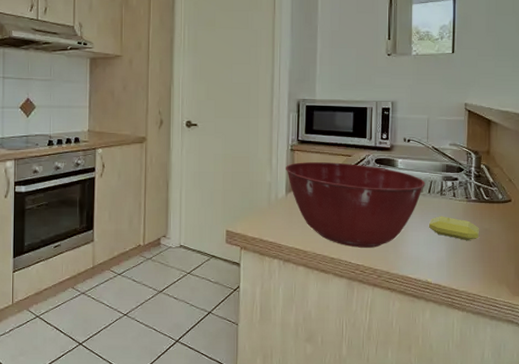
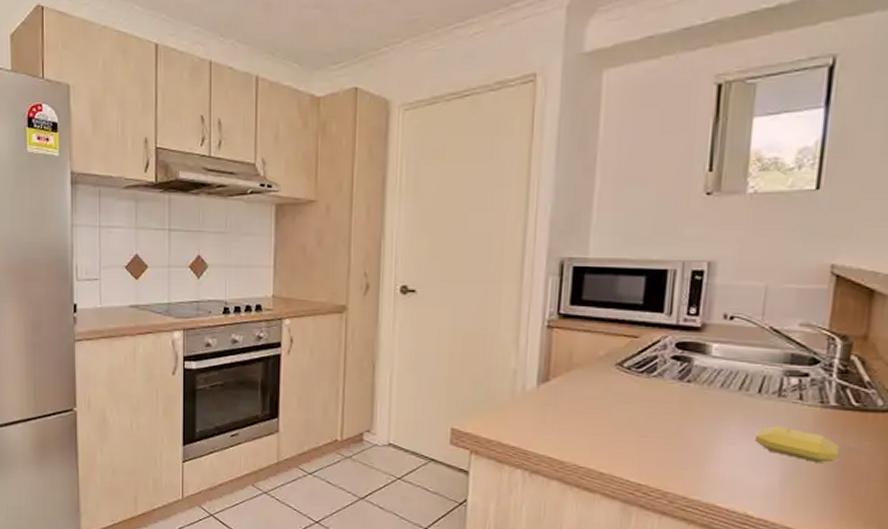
mixing bowl: present [286,162,425,248] -> none [539,343,755,464]

